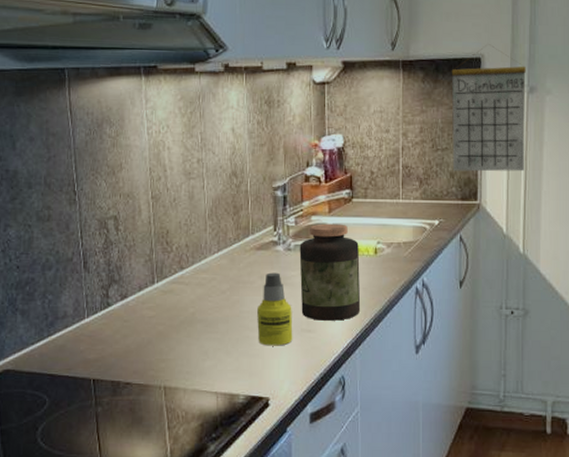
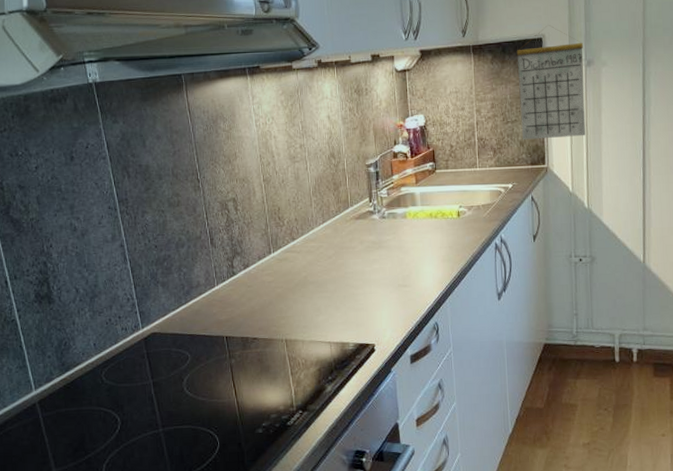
bottle: present [257,272,293,346] -> none [360,238,392,301]
jar: present [299,223,361,321] -> none [392,192,449,277]

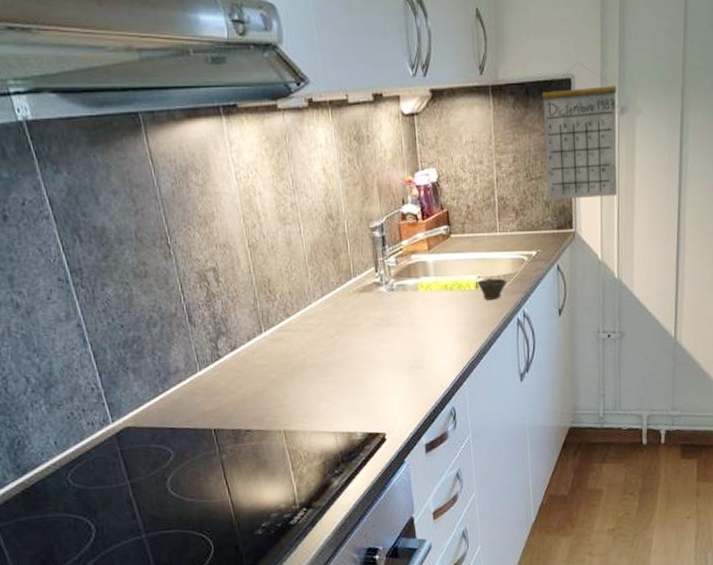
cup: none [459,207,486,227] -> present [477,278,507,300]

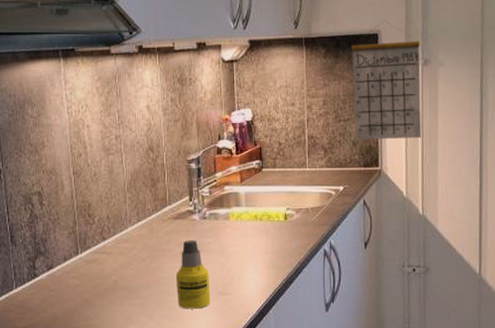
bottle: none [366,313,403,385] -> present [176,240,211,309]
cup: present [477,278,507,300] -> none [286,210,315,231]

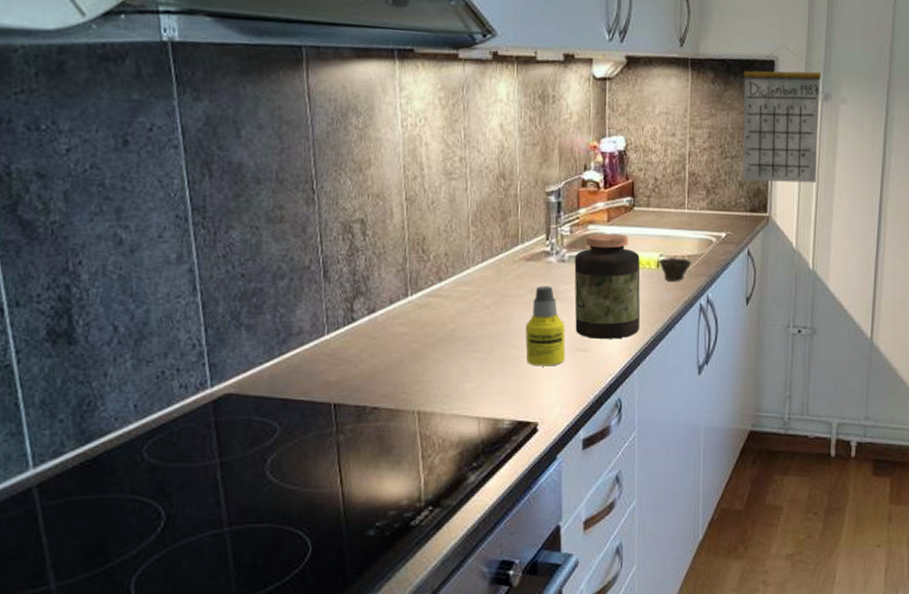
jar: none [214,192,273,284] -> present [574,233,641,339]
cup: none [286,210,315,231] -> present [659,258,692,281]

